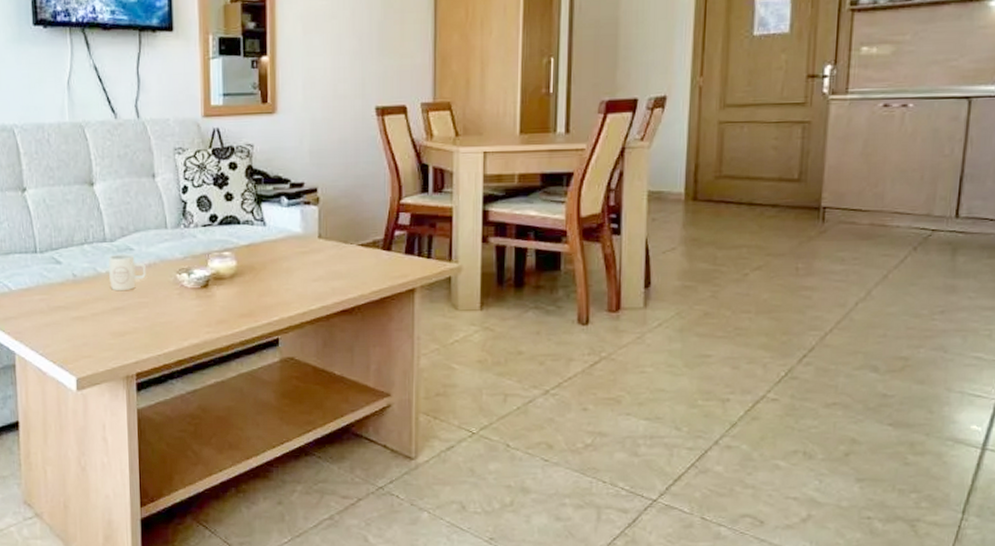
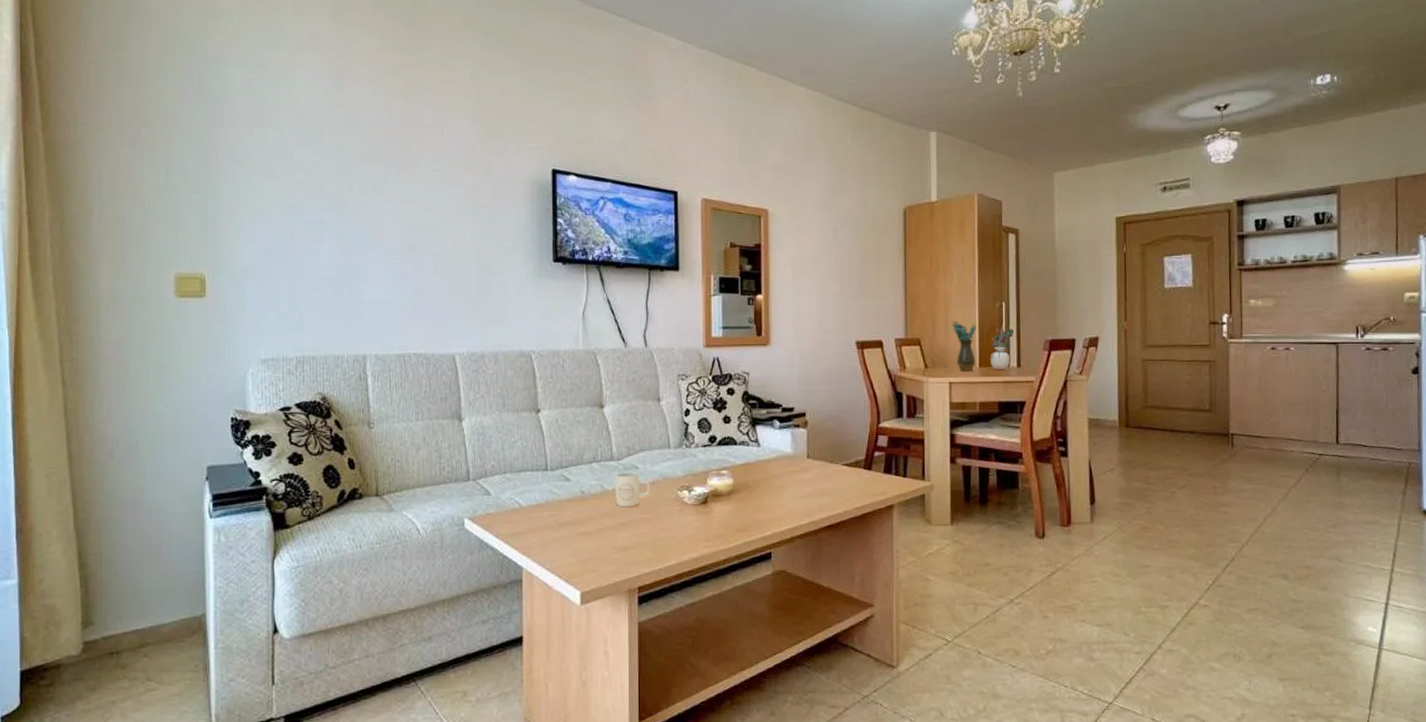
vase: none [488,79,518,139] -> present [951,319,976,371]
bouquet: none [533,83,564,138] -> present [990,324,1015,371]

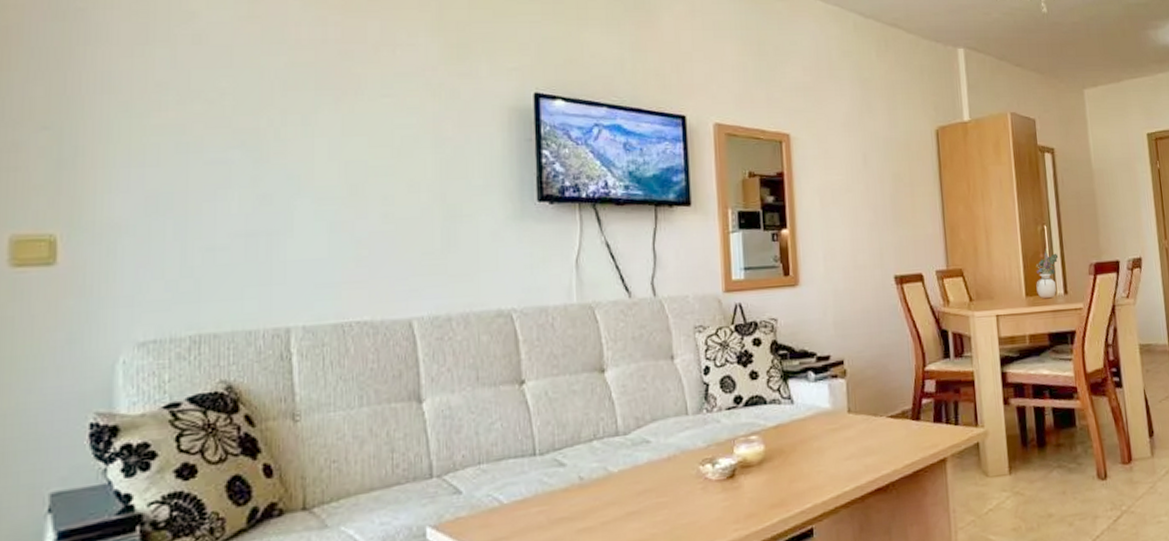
mug: present [615,472,651,508] -> none [622,447,666,493]
vase: present [951,319,976,371] -> none [993,247,1022,302]

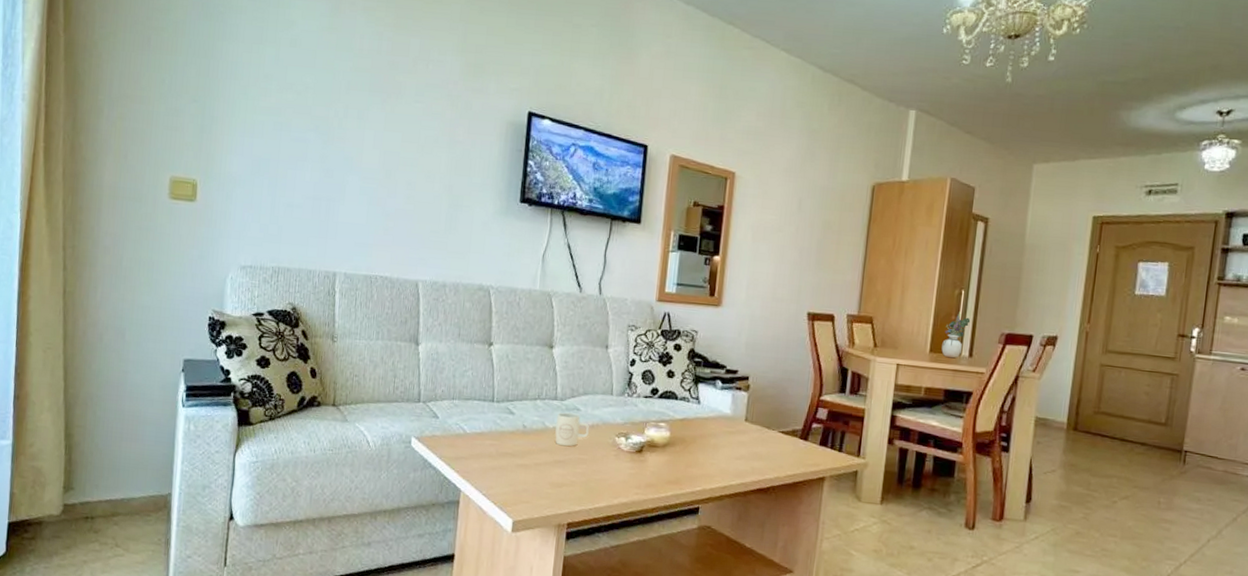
mug: none [622,447,666,493] -> present [555,412,590,447]

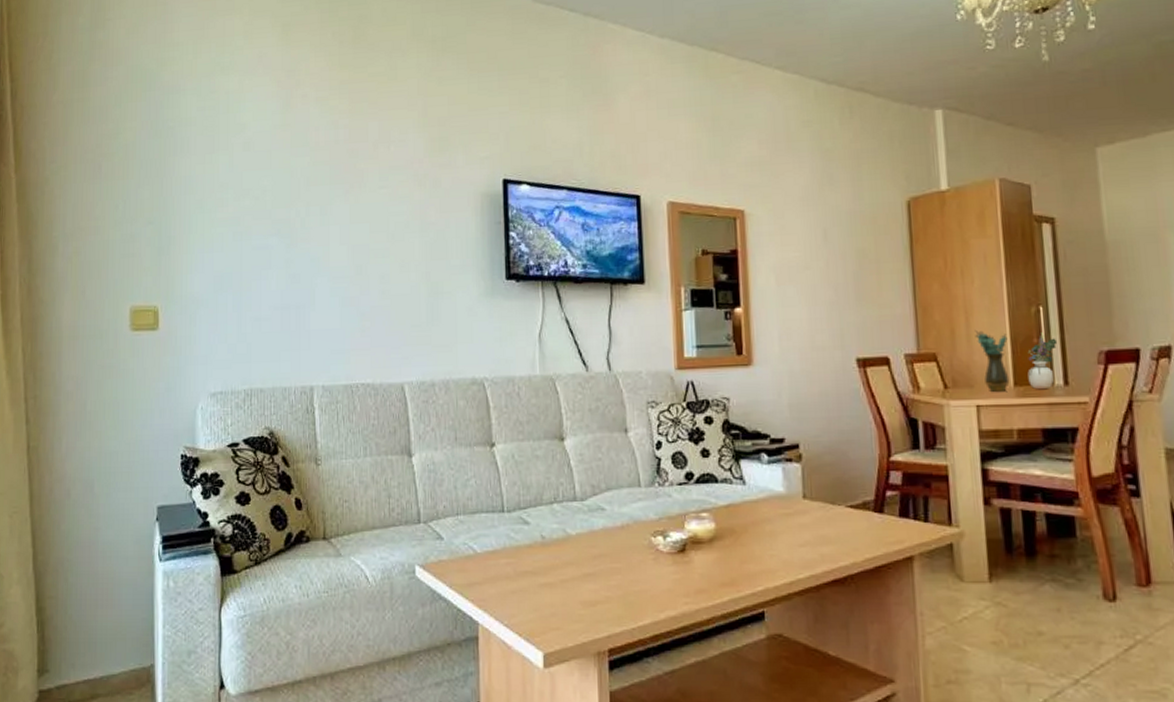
mug: present [555,412,590,447] -> none [579,514,620,556]
vase: none [906,302,932,355] -> present [974,329,1010,392]

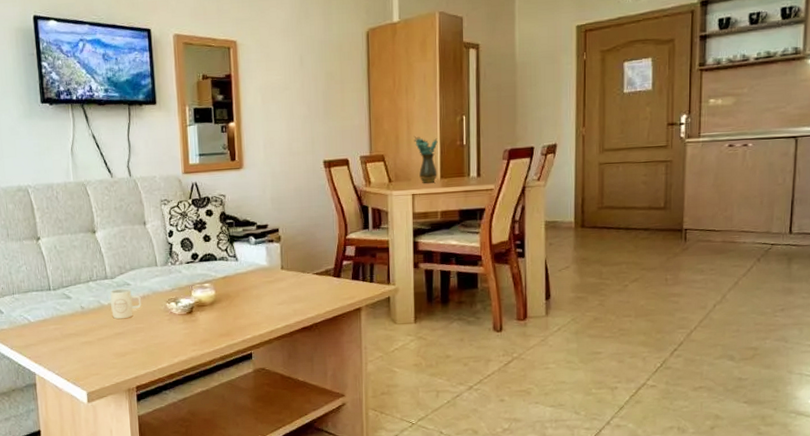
mug: none [579,514,620,556] -> present [110,288,142,320]
bouquet: present [1027,332,1058,390] -> none [451,136,475,181]

